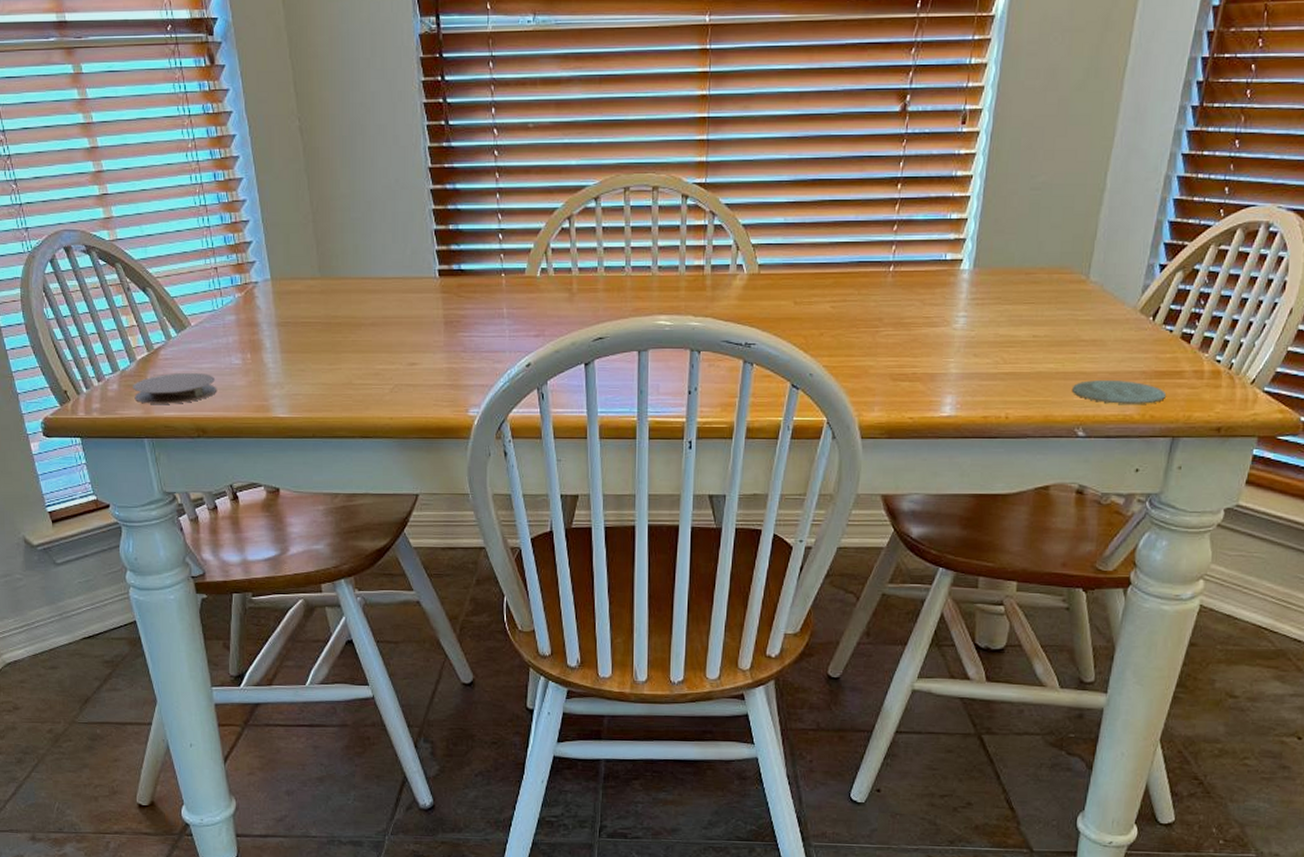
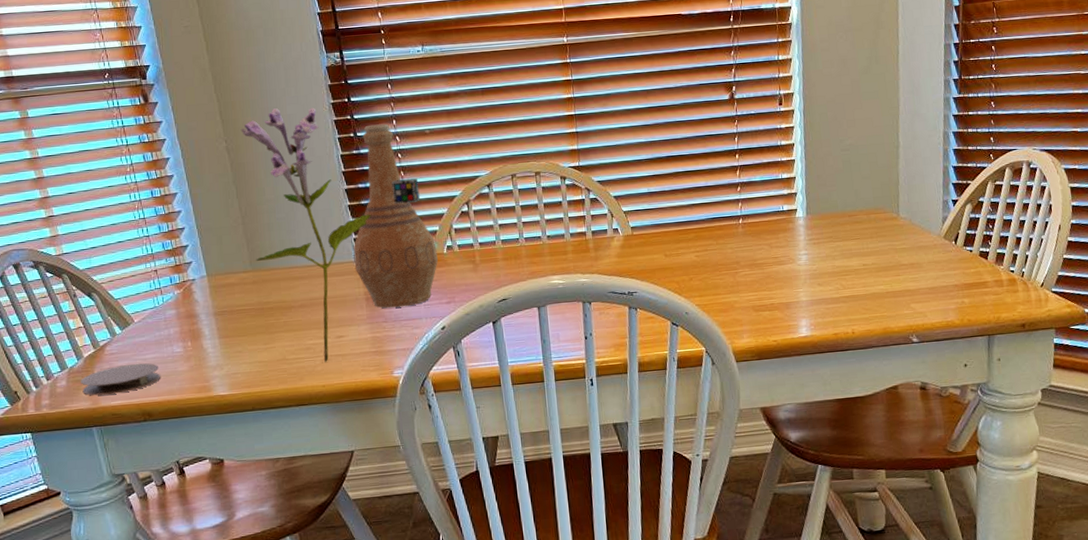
flower: none [316,83,515,391] -> present [240,107,420,362]
vase: none [434,111,530,336] -> present [353,123,439,308]
coaster: present [1073,380,1167,404] -> none [902,293,978,313]

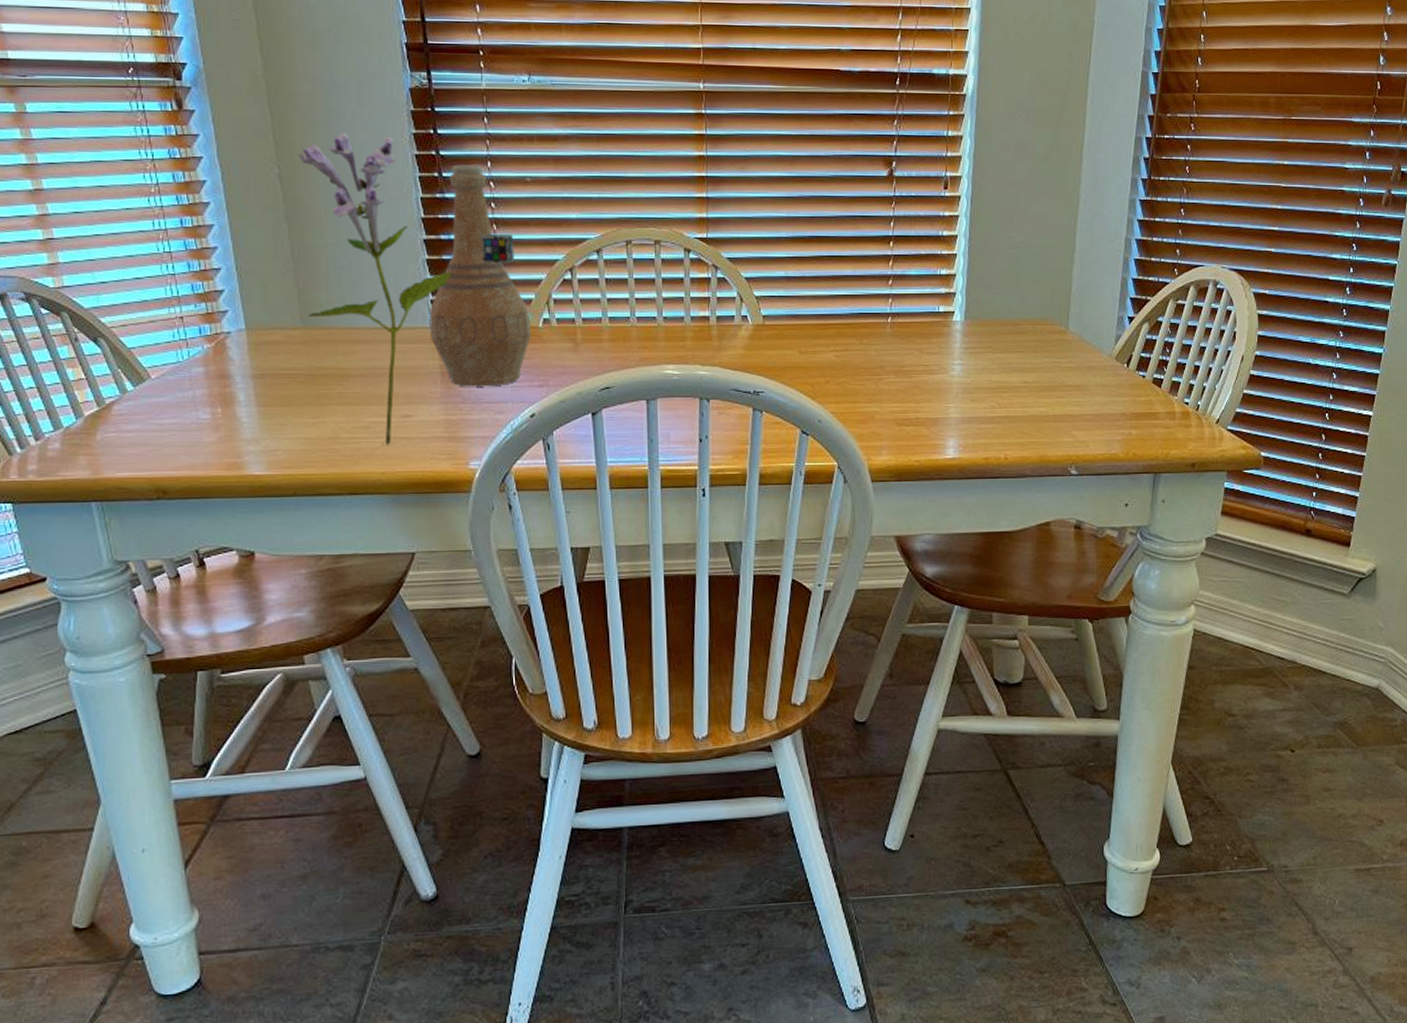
coaster: present [81,363,160,396] -> none [79,428,180,464]

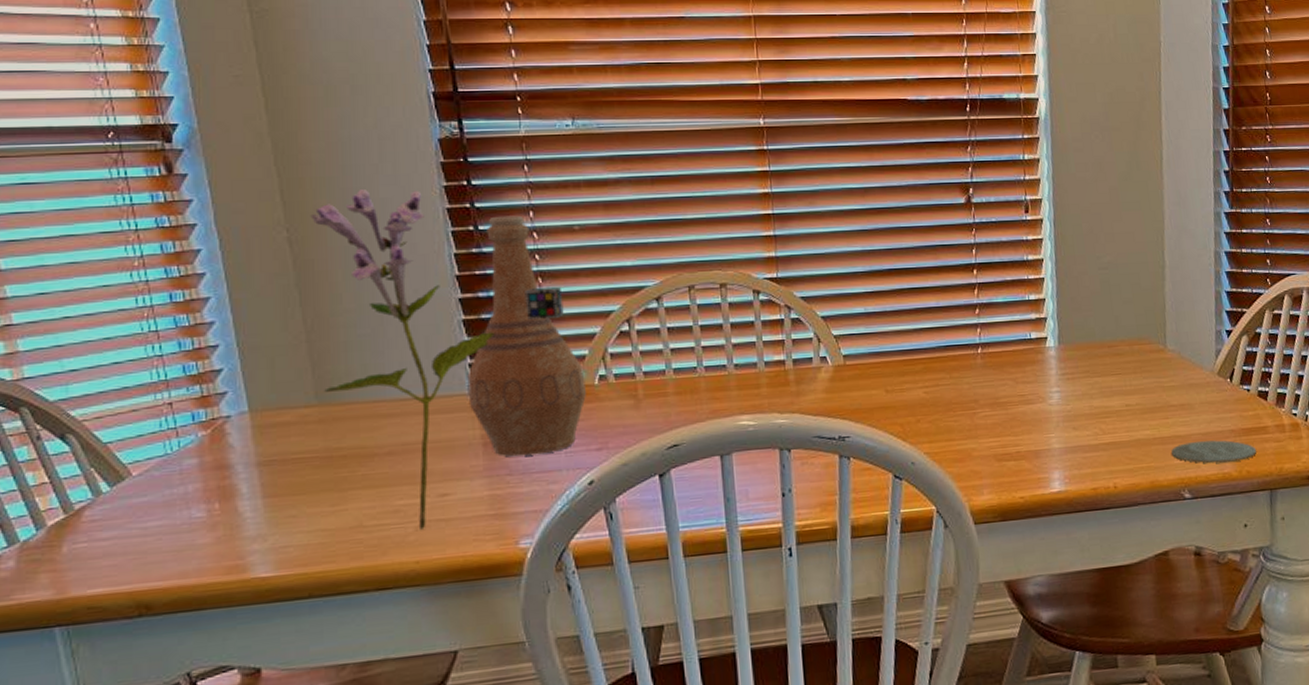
coaster: none [1063,422,1146,444] -> present [1171,440,1257,464]

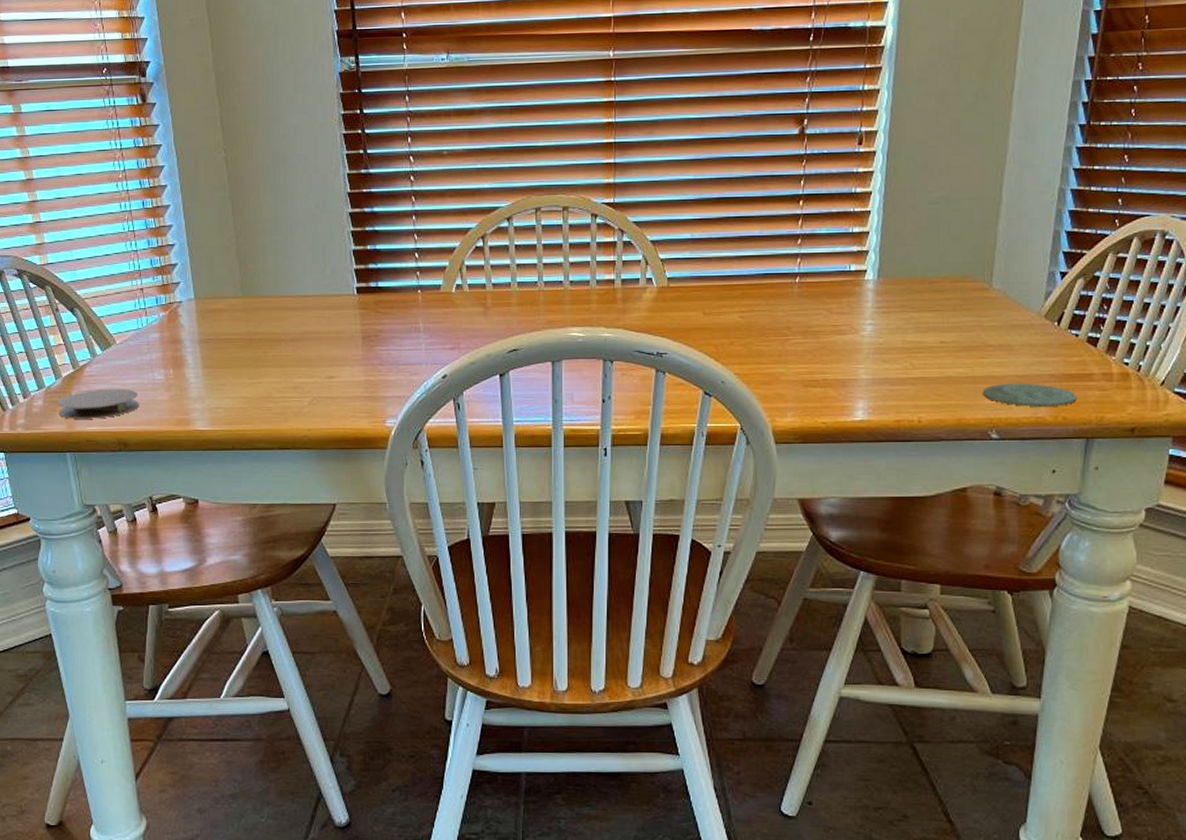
coaster: none [39,533,168,582] -> present [57,388,139,419]
flower: present [310,189,564,530] -> none [241,117,431,404]
vase: present [467,215,587,457] -> none [353,141,446,350]

